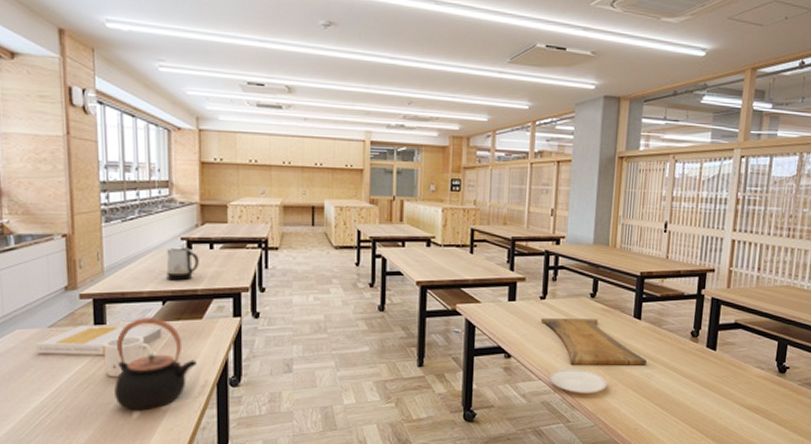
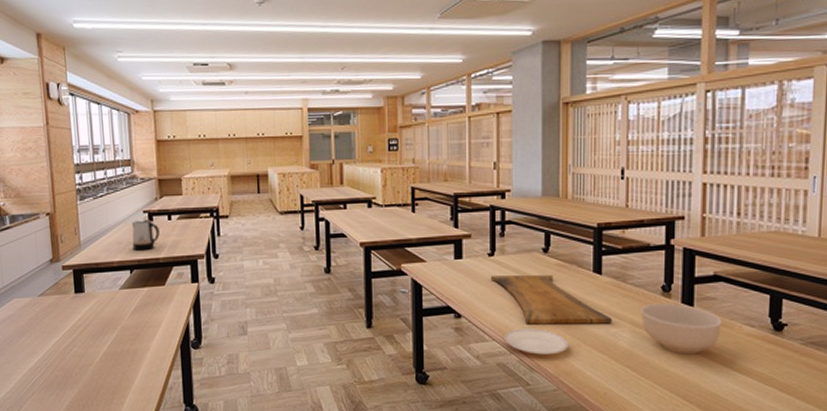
book: present [36,324,162,355] -> none [29,293,131,320]
mug: present [103,335,153,377] -> none [83,302,125,341]
teapot: present [114,317,197,411] -> none [93,284,162,372]
bowl: none [671,346,738,394] -> present [640,302,722,355]

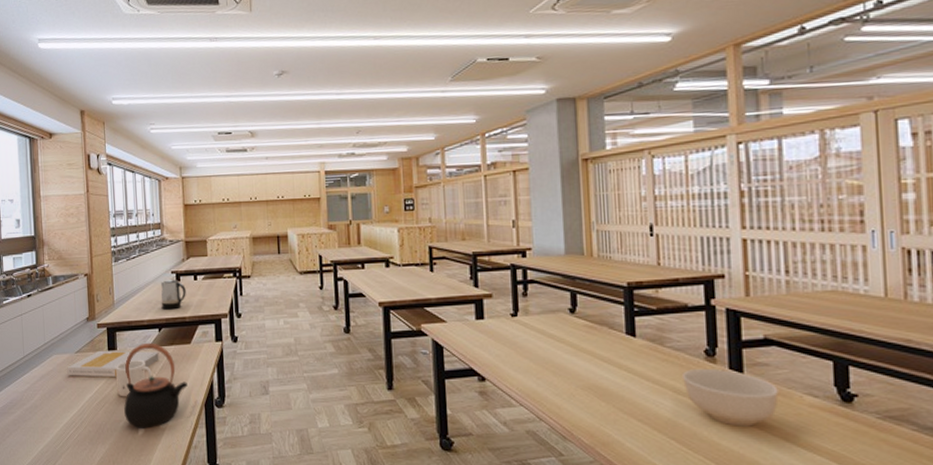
book: none [29,293,131,320] -> present [67,350,159,377]
mug: none [83,302,125,341] -> present [115,359,153,397]
teapot: none [93,284,162,372] -> present [124,342,188,429]
cutting board: present [490,275,612,324] -> none [514,337,651,391]
plate: present [504,328,568,355] -> none [532,394,604,423]

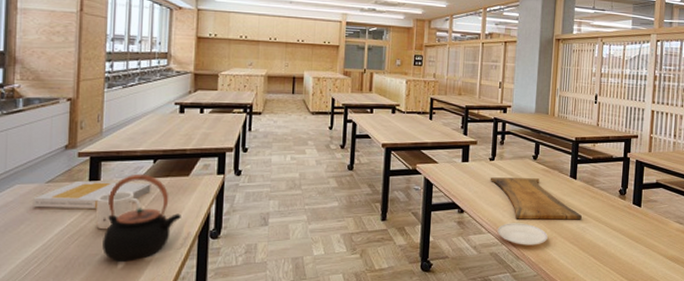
kettle: present [161,278,186,310] -> none [159,110,190,141]
cutting board: none [514,337,651,391] -> present [490,177,582,220]
plate: none [532,394,604,423] -> present [497,223,548,245]
bowl: present [682,368,779,427] -> none [603,203,660,246]

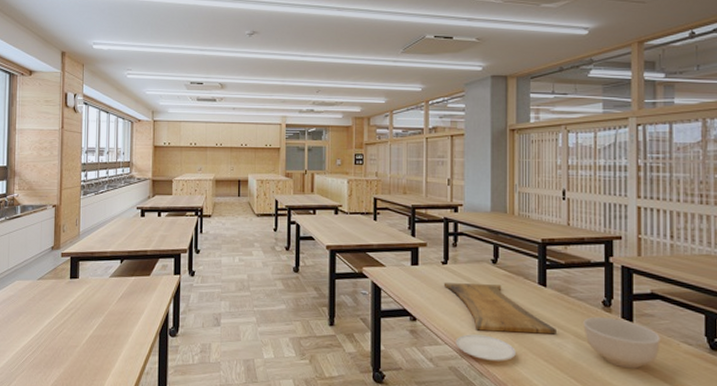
book: present [33,180,151,209] -> none [28,278,119,304]
mug: present [95,190,142,230] -> none [75,288,112,324]
teapot: present [102,174,181,262] -> none [81,273,144,355]
bowl: none [603,203,660,246] -> present [583,316,660,369]

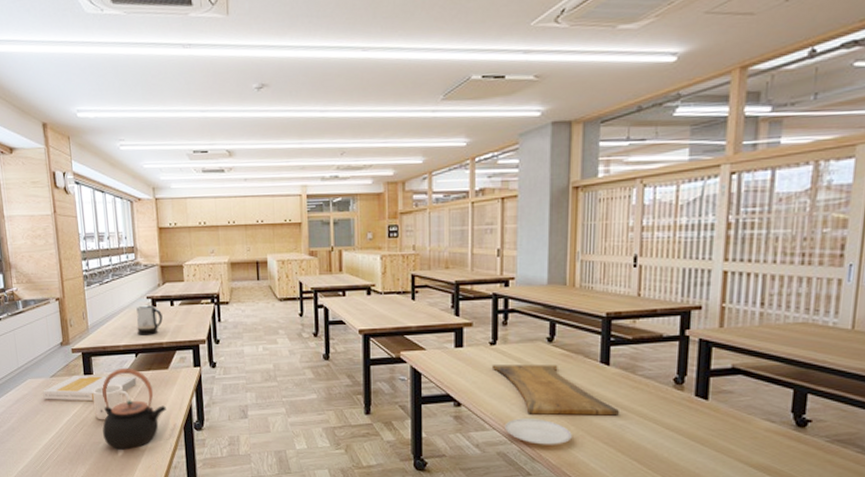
book: none [28,278,119,304] -> present [42,375,137,401]
mug: none [75,288,112,324] -> present [92,384,131,420]
teapot: none [81,273,144,355] -> present [102,367,166,450]
kettle: none [125,214,149,243] -> present [136,304,163,335]
bowl: present [583,316,660,369] -> none [650,395,739,449]

